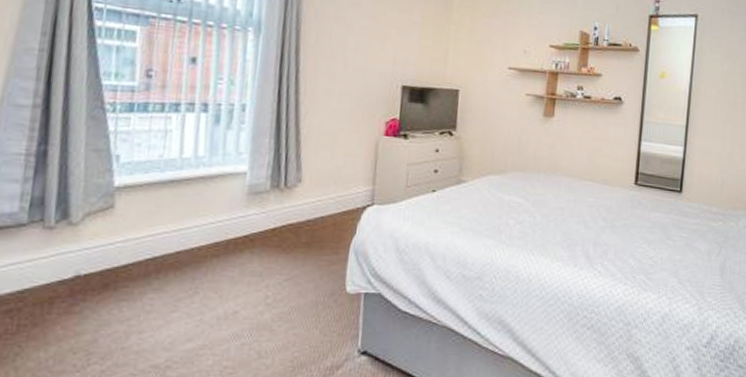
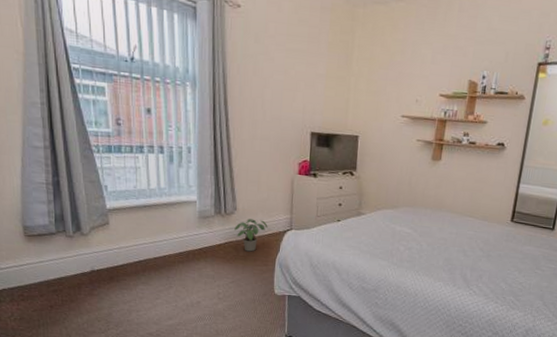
potted plant: none [296,193,342,237] -> present [234,219,268,252]

